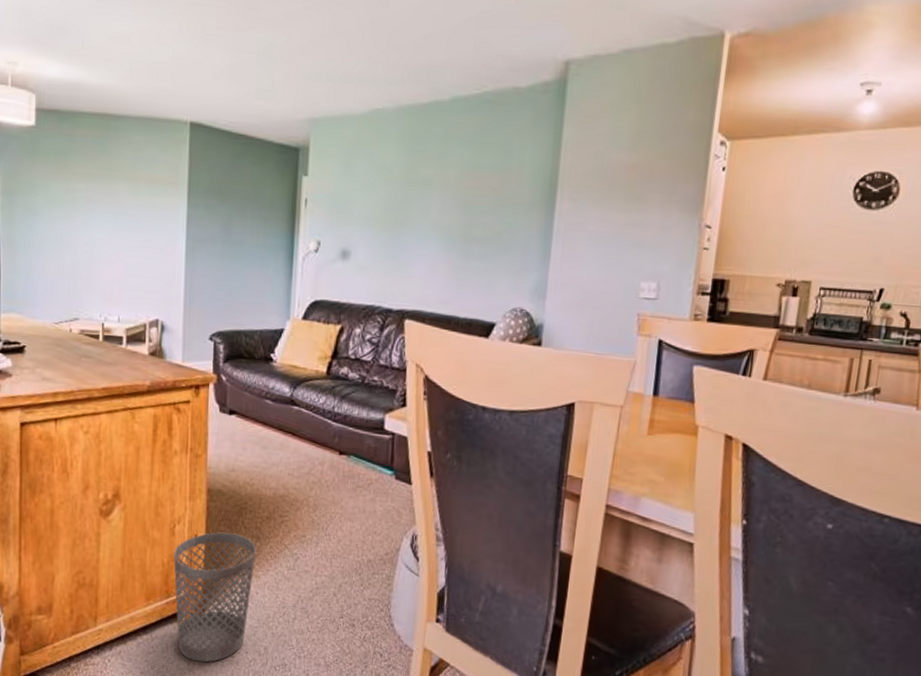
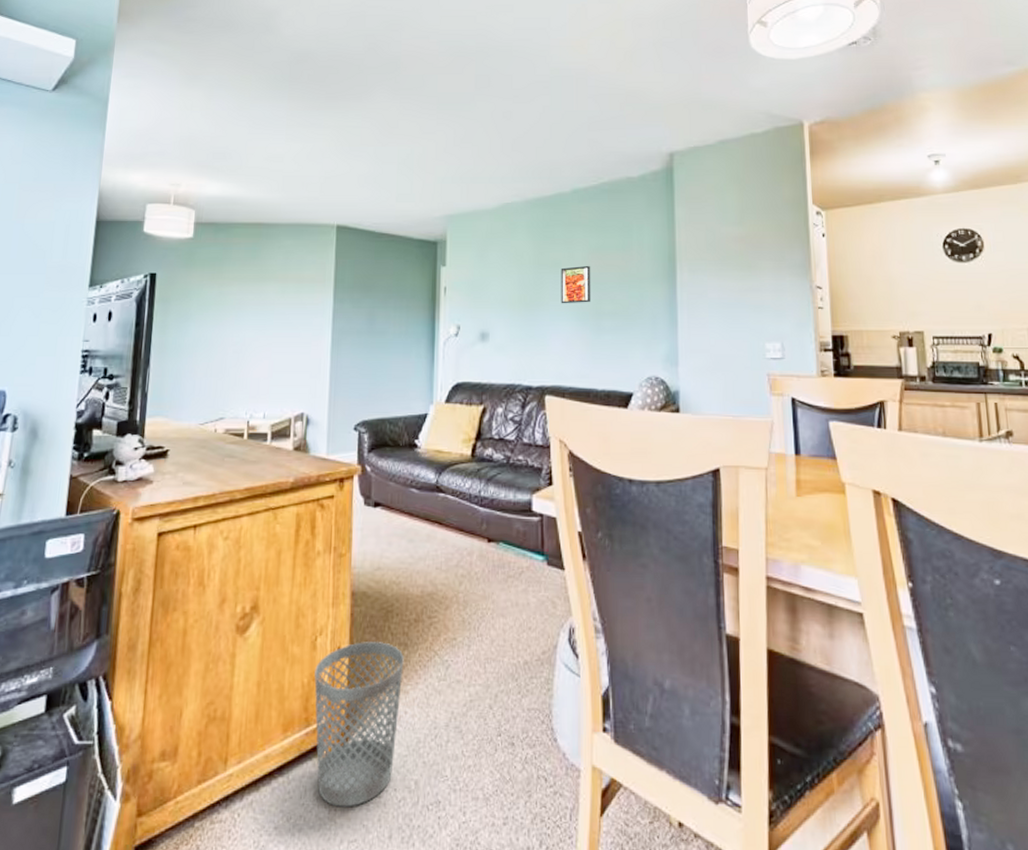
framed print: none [428,185,465,227] -> present [561,265,591,304]

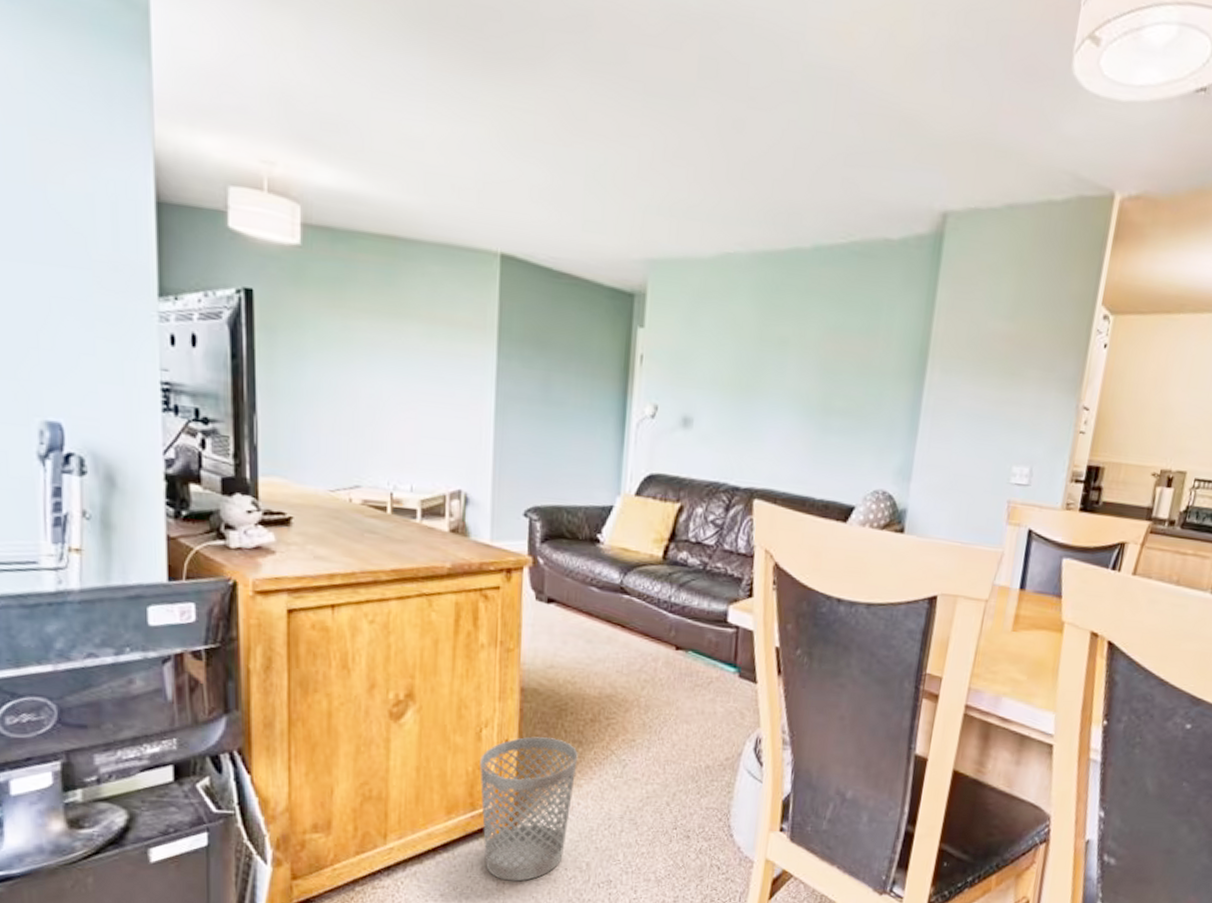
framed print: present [561,265,591,304] -> none [783,347,825,396]

